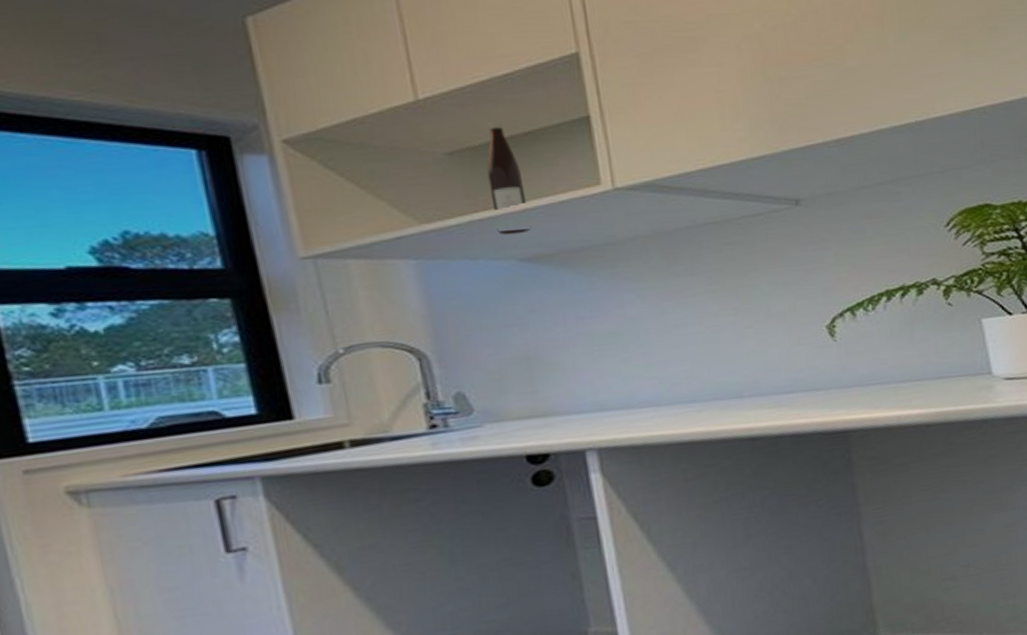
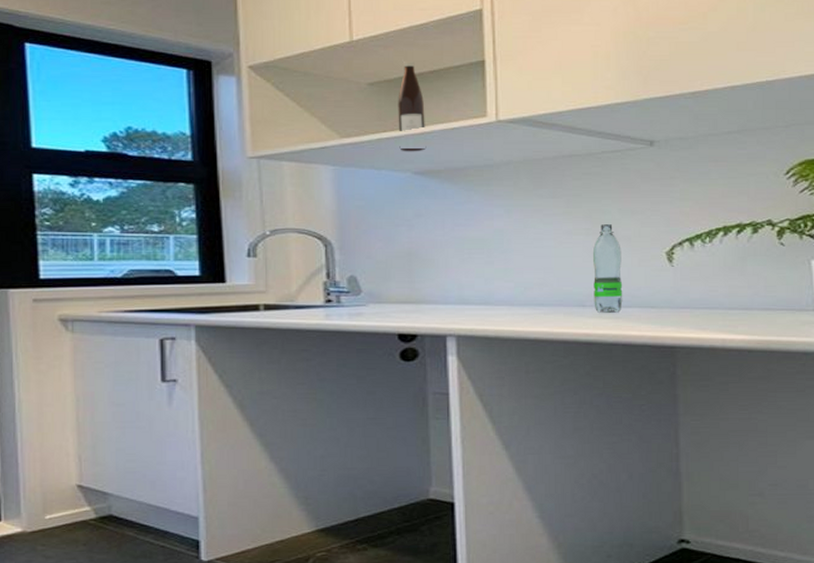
bottle: none [744,300,785,403] -> present [592,224,623,313]

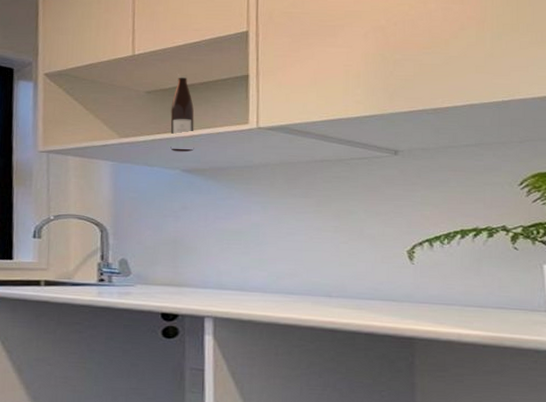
bottle: present [592,224,623,313] -> none [339,223,367,304]

